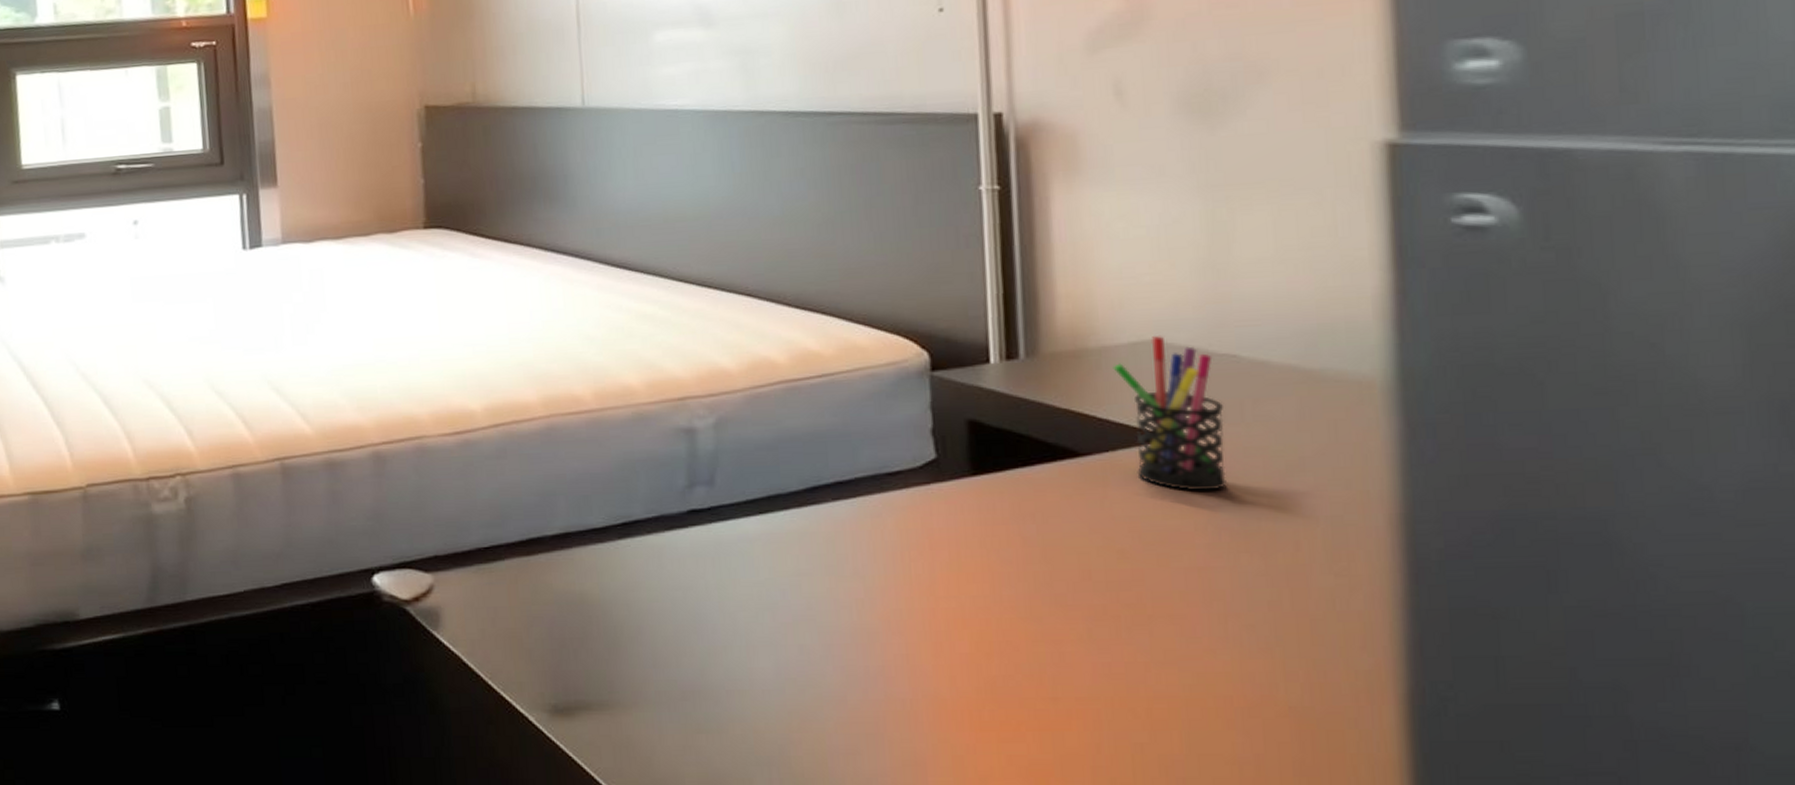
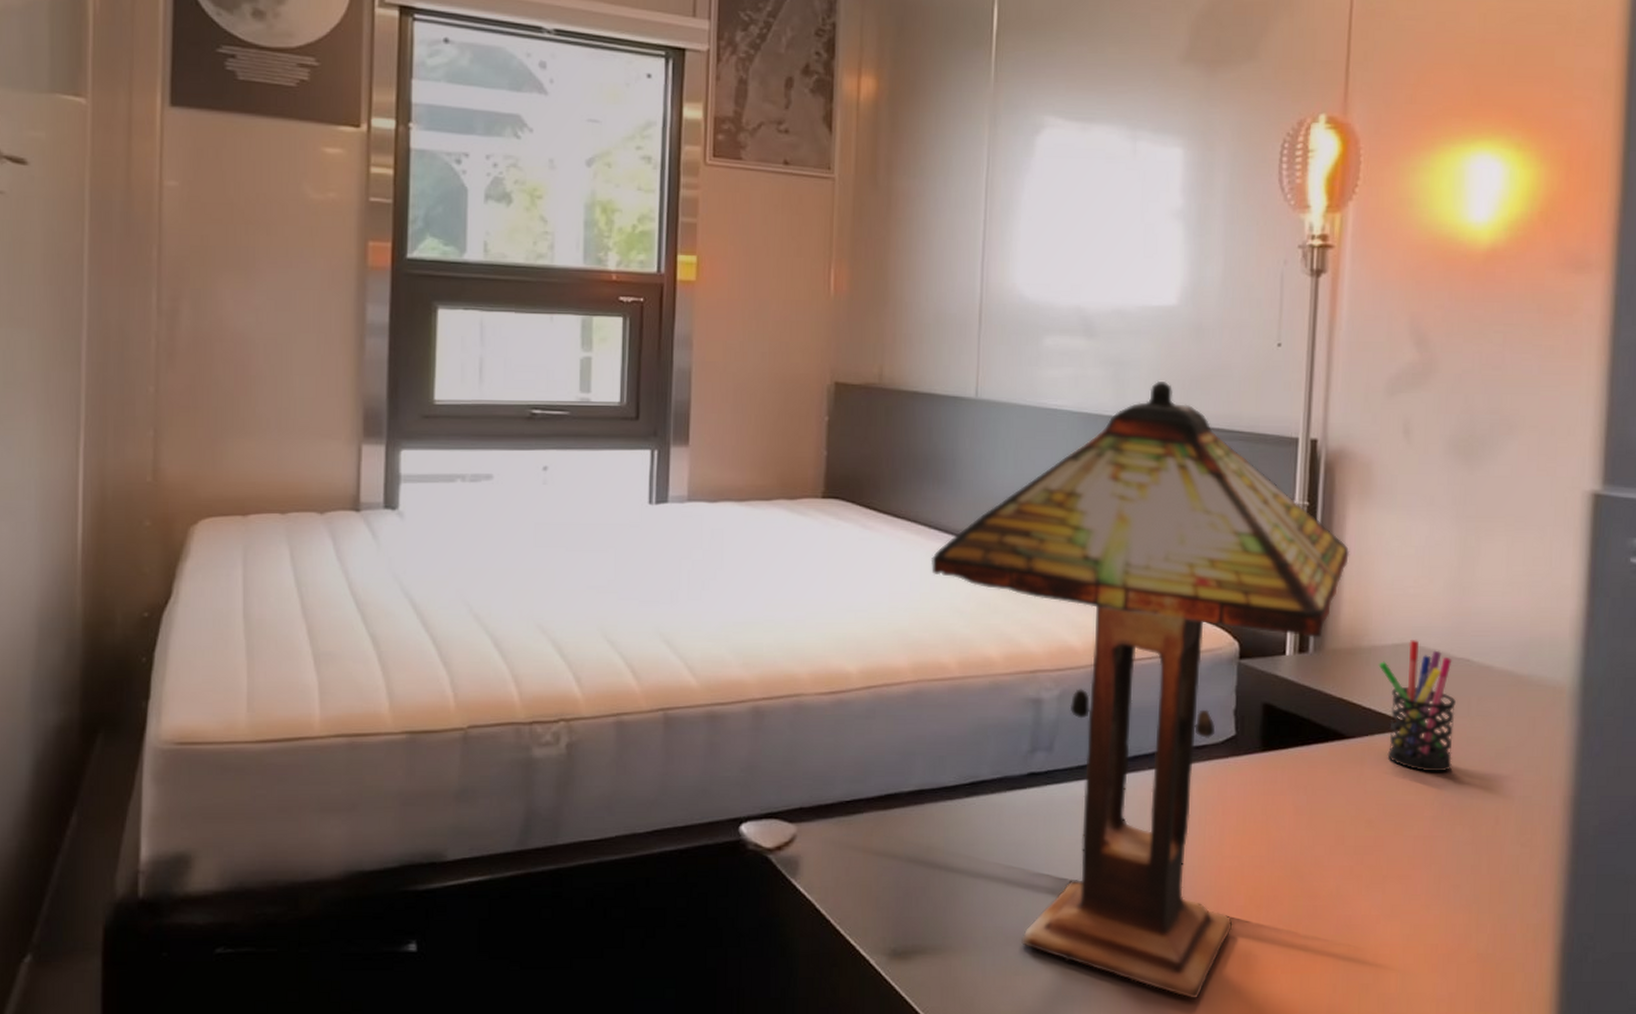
table lamp: none [550,66,1061,761] -> present [930,380,1350,999]

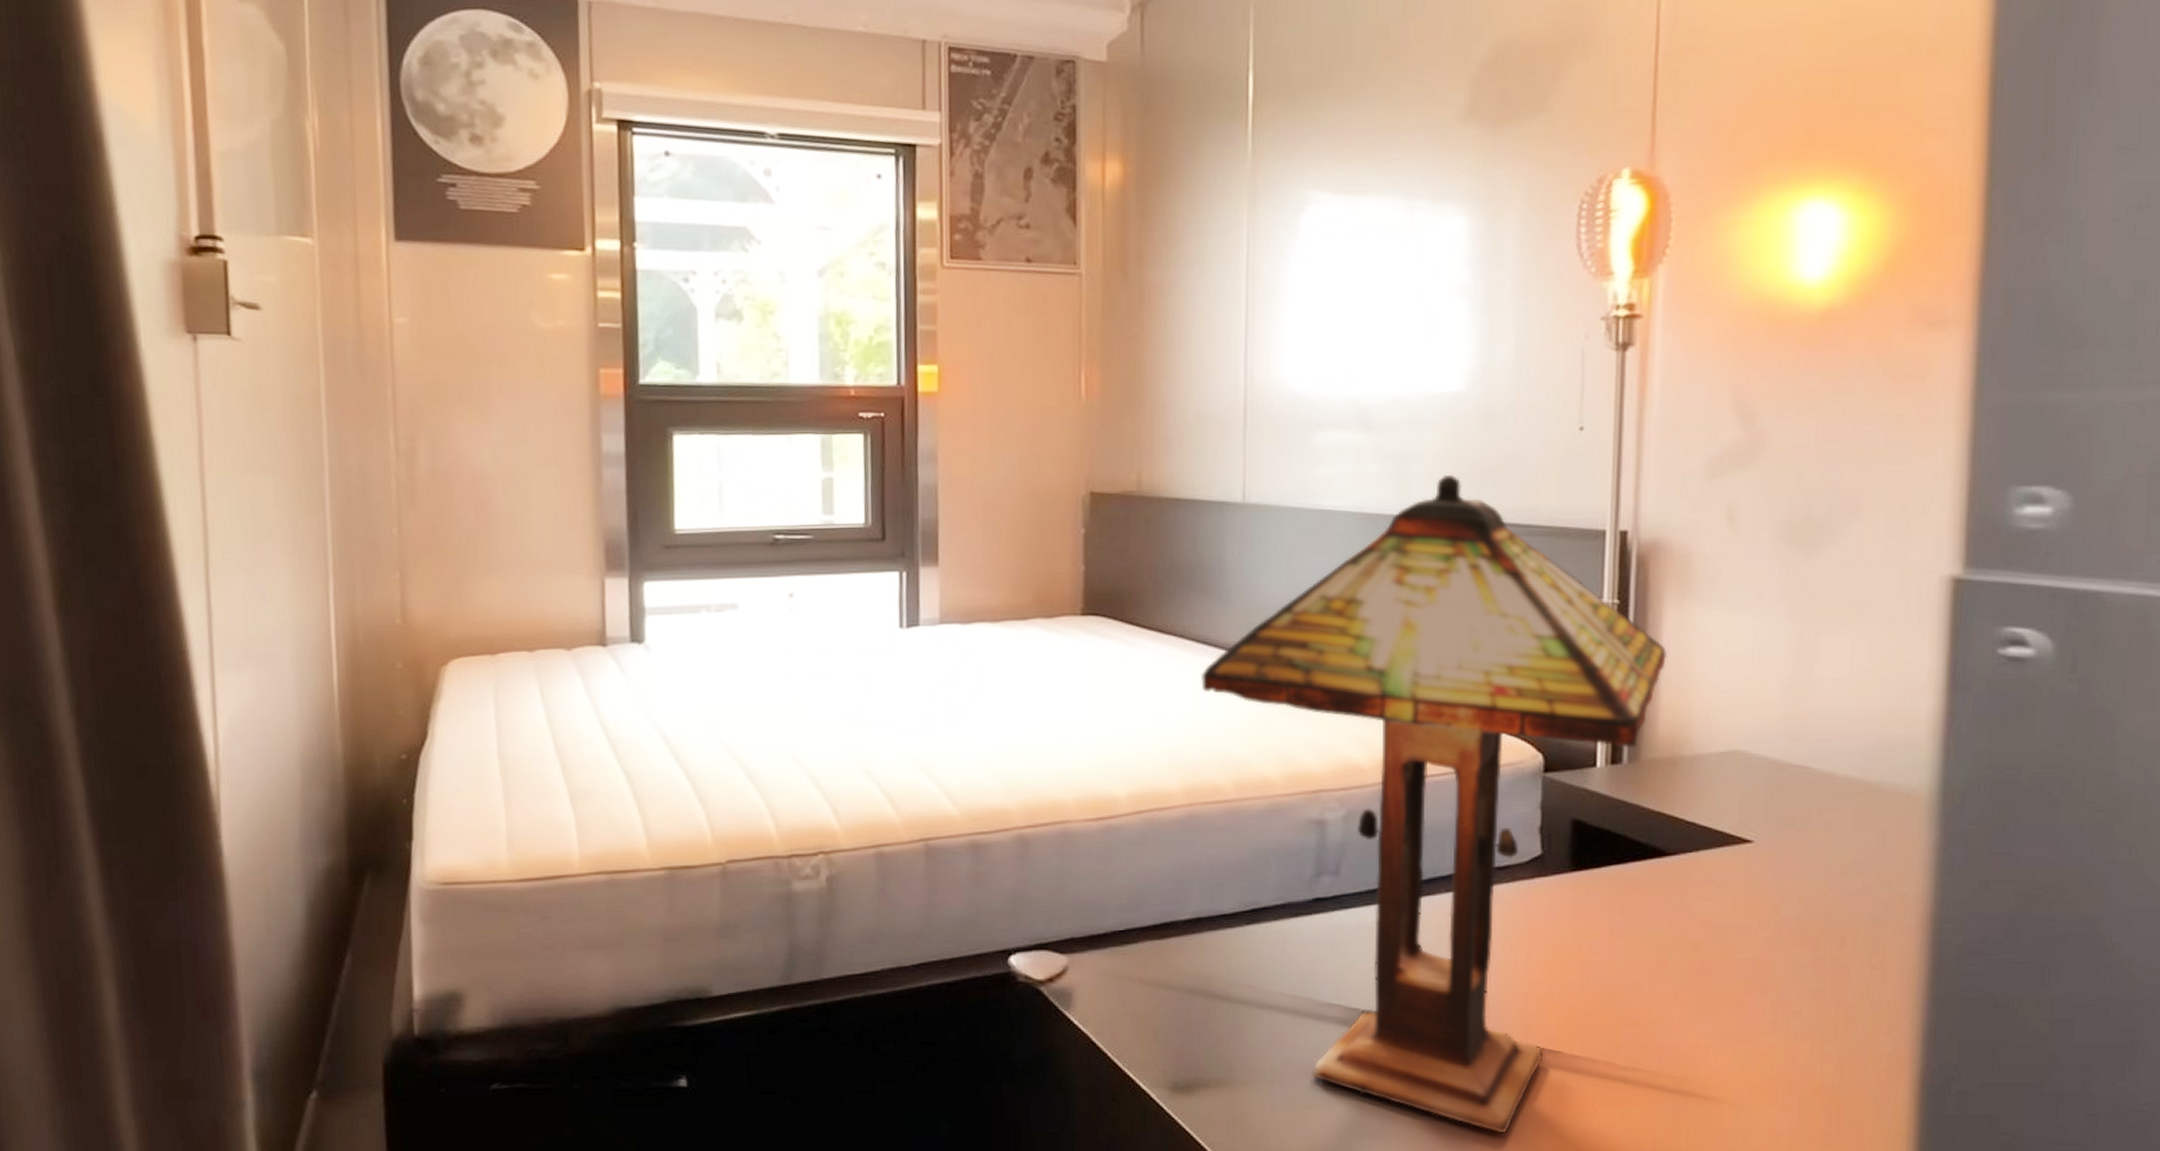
pen holder: present [1378,640,1457,772] -> none [1702,747,1794,890]

